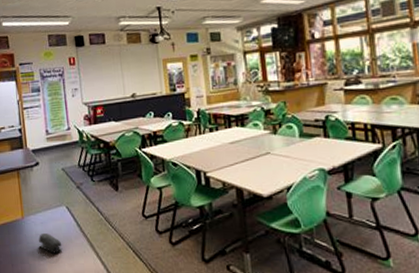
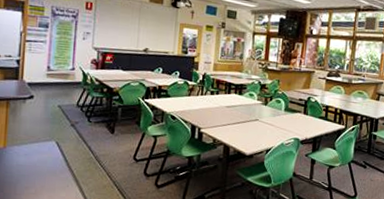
stapler: present [38,232,63,254] -> none [18,164,45,185]

